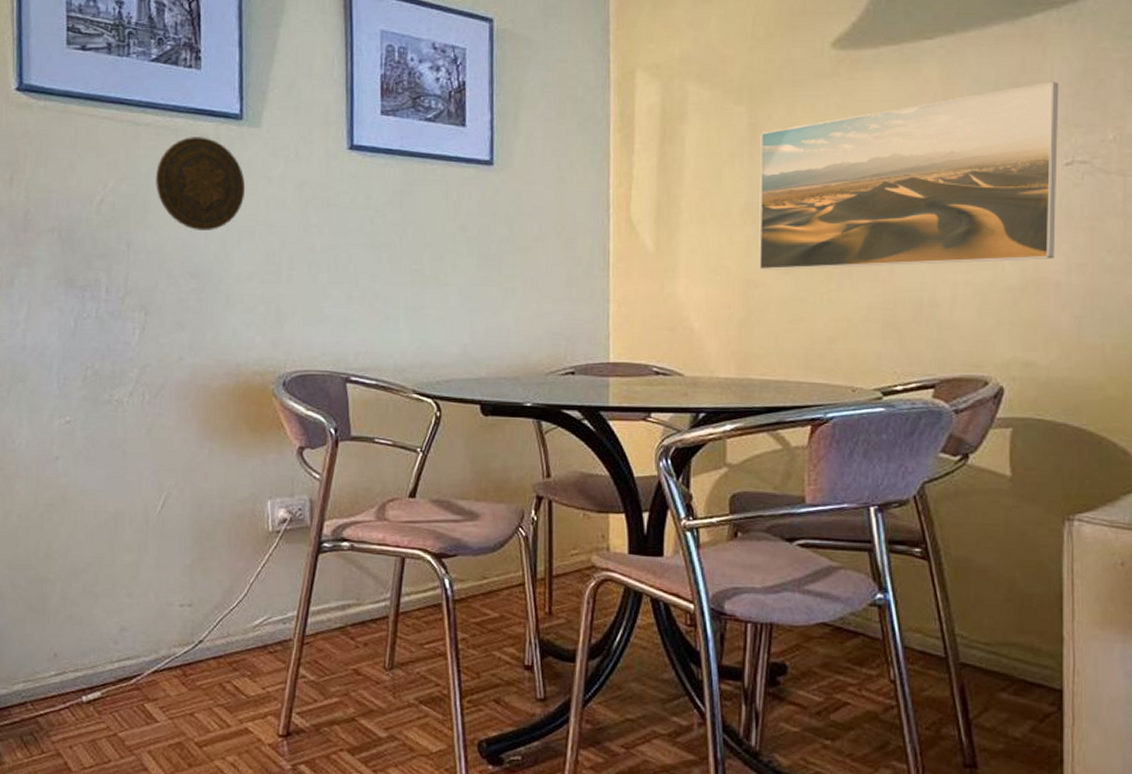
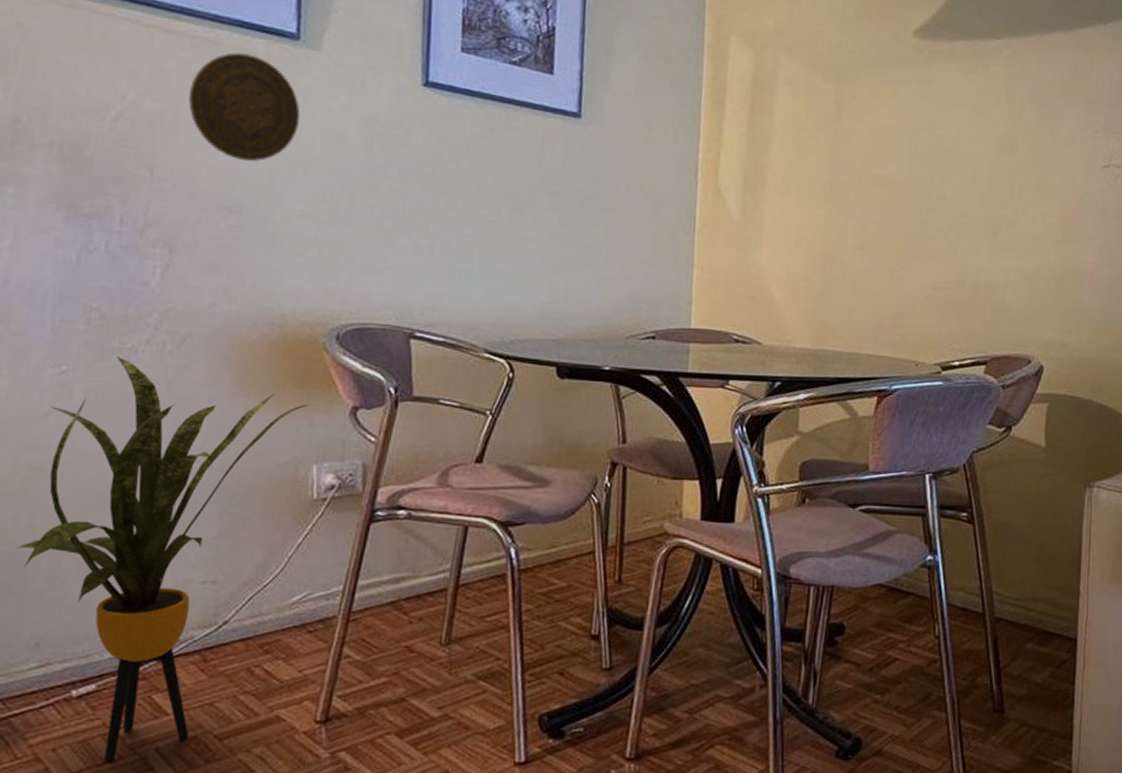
house plant: none [37,407,264,760] -> present [16,356,311,761]
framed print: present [759,82,1059,270] -> none [837,90,1102,252]

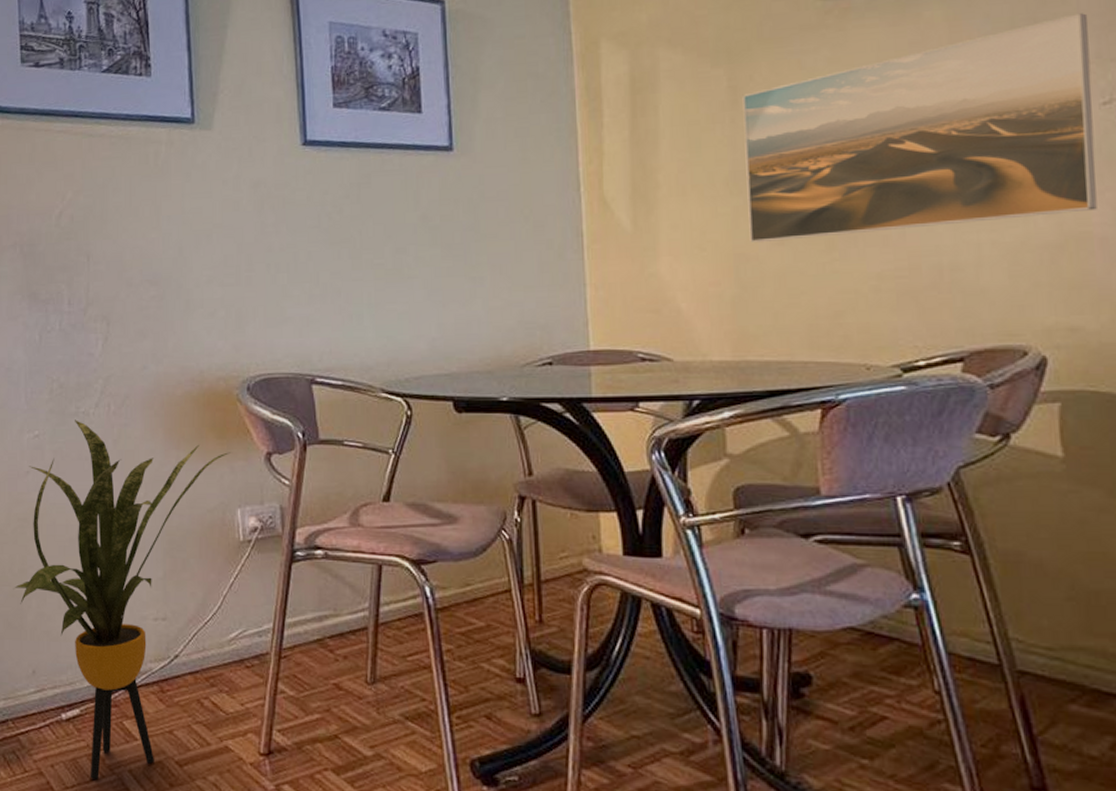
decorative plate: present [189,52,301,162] -> none [112,143,201,238]
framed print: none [837,90,1102,252] -> present [742,13,1097,242]

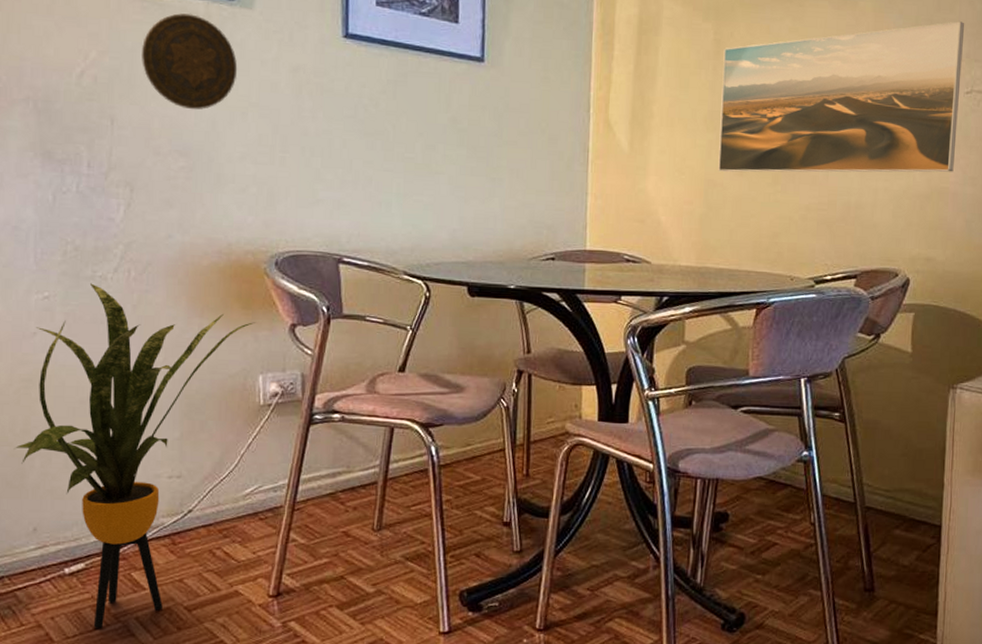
decorative plate: none [112,143,201,238] -> present [142,13,238,110]

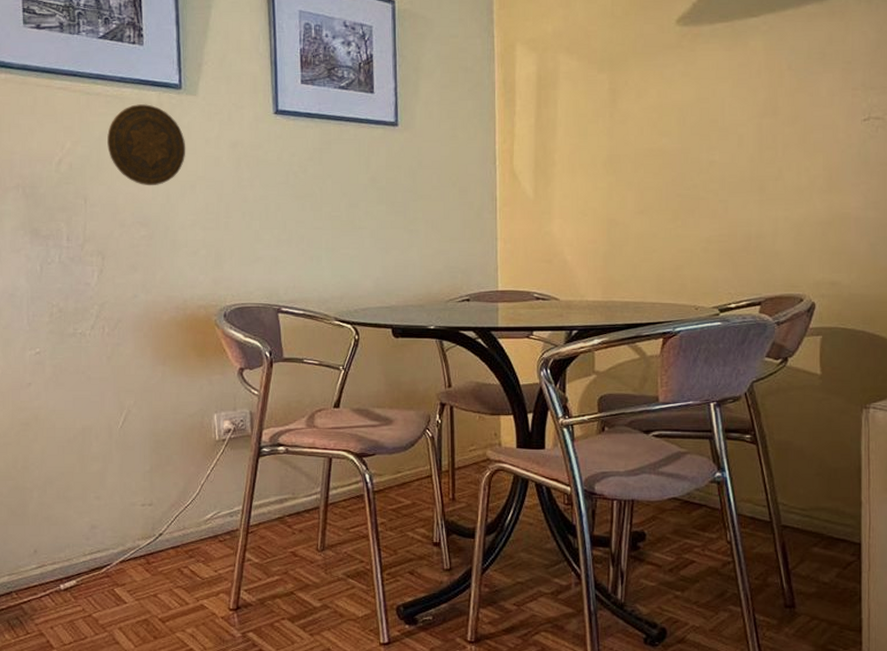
house plant: present [13,283,255,628] -> none [16,339,209,637]
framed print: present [718,21,965,173] -> none [619,52,859,211]

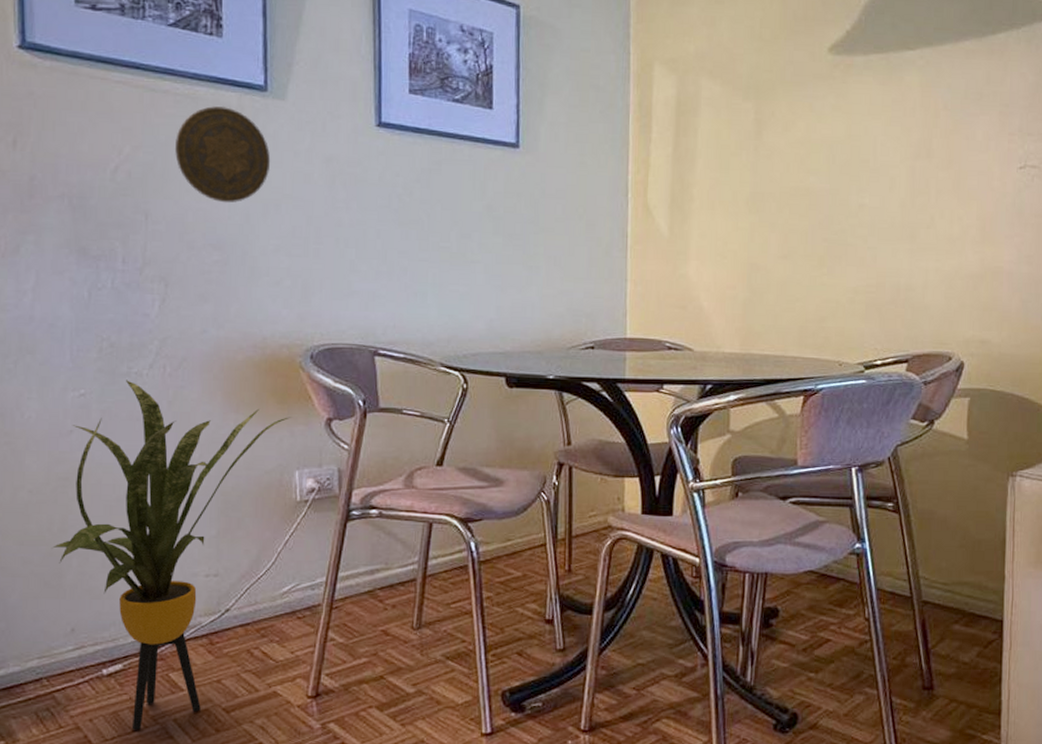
house plant: none [16,339,209,637] -> present [51,380,291,730]

